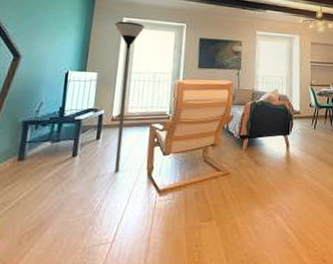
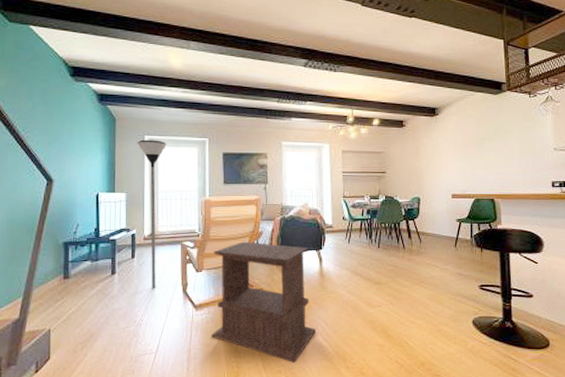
side table: none [174,125,280,252] -> present [211,241,316,364]

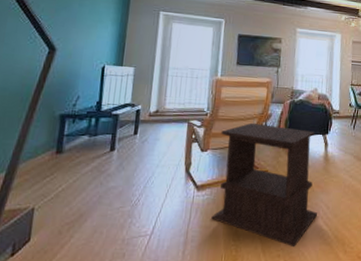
floor lamp: present [137,139,168,289] -> none [151,15,183,167]

